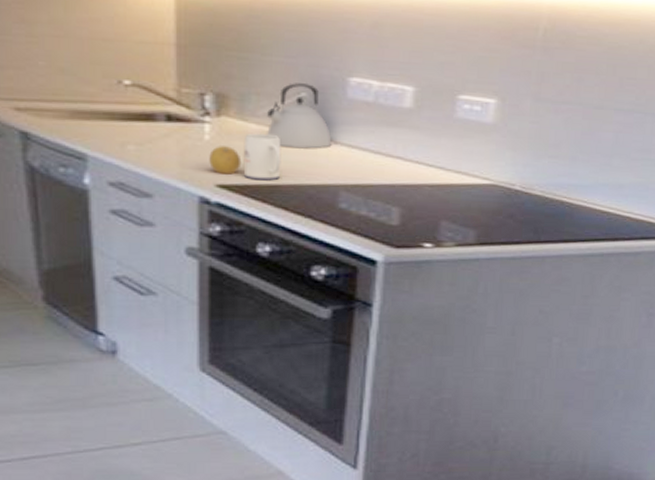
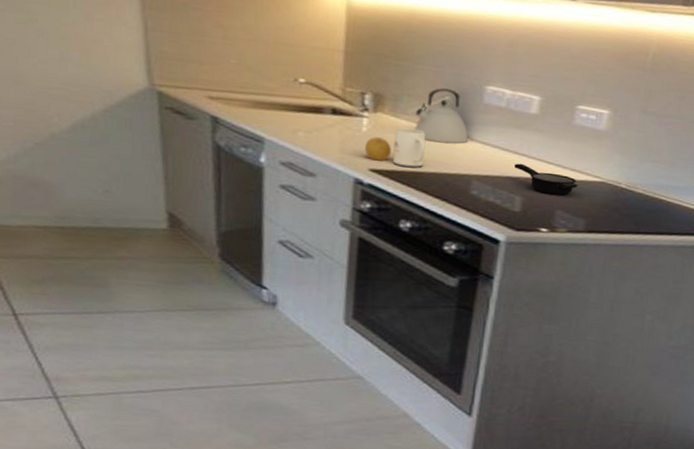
frying pan: none [387,168,465,204] -> present [513,163,578,196]

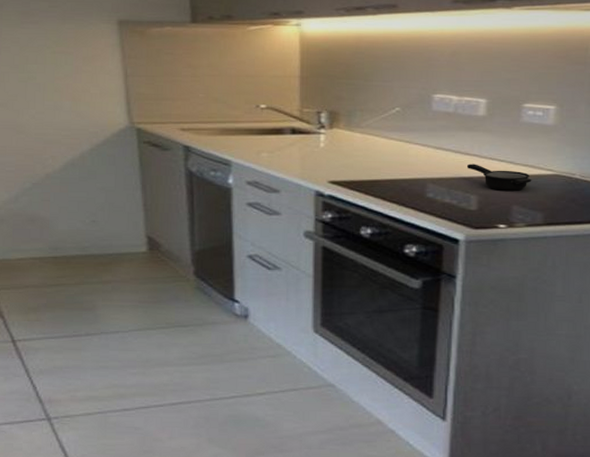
fruit: present [365,137,392,162] -> none [324,151,349,174]
mug: present [393,127,426,169] -> none [350,140,380,177]
kettle: present [413,88,469,144] -> none [368,101,420,152]

